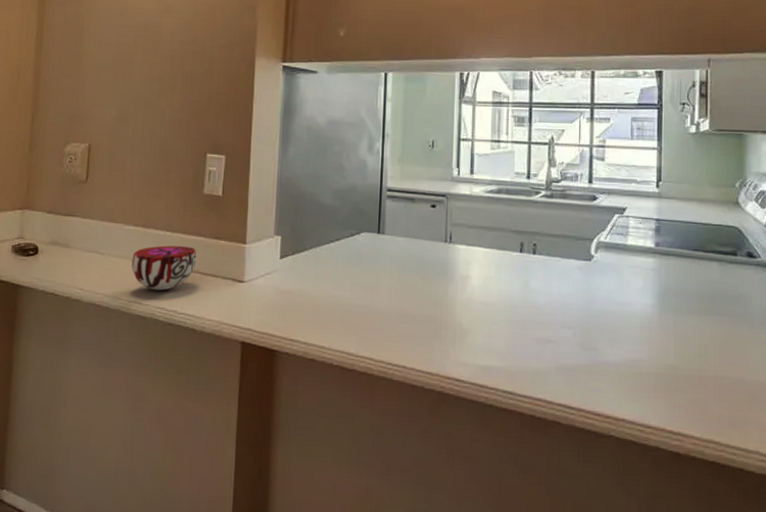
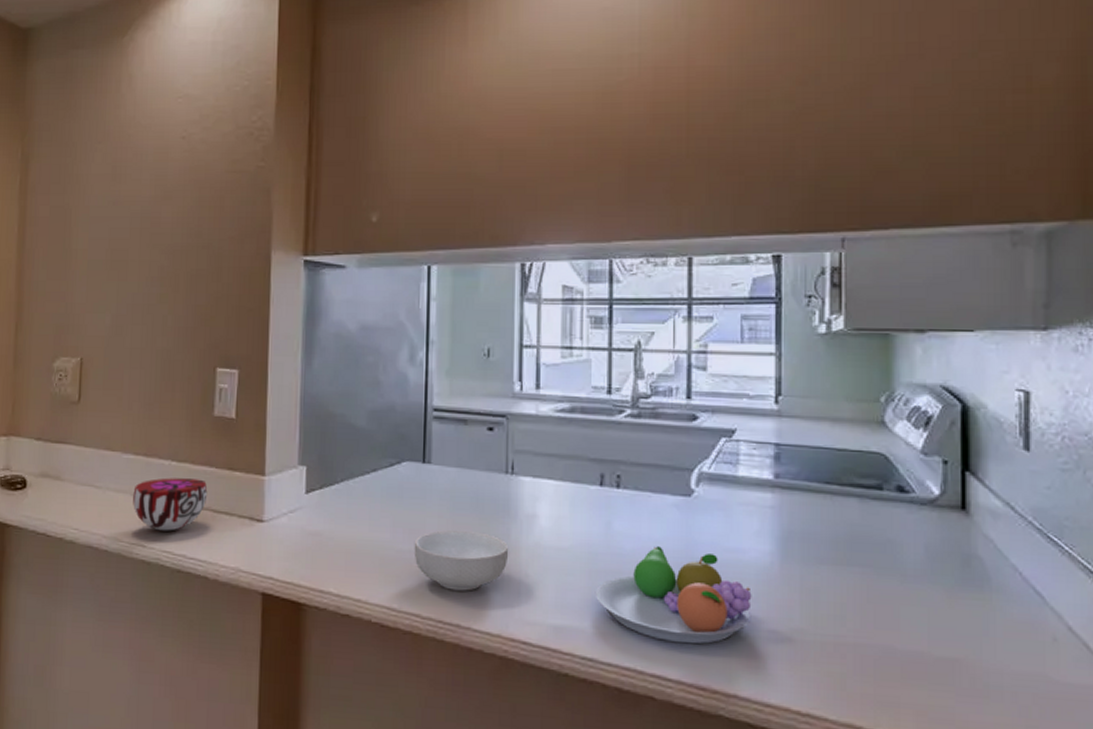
cereal bowl: none [369,289,447,339] -> present [414,530,509,591]
fruit bowl: none [515,301,637,379] -> present [596,546,752,645]

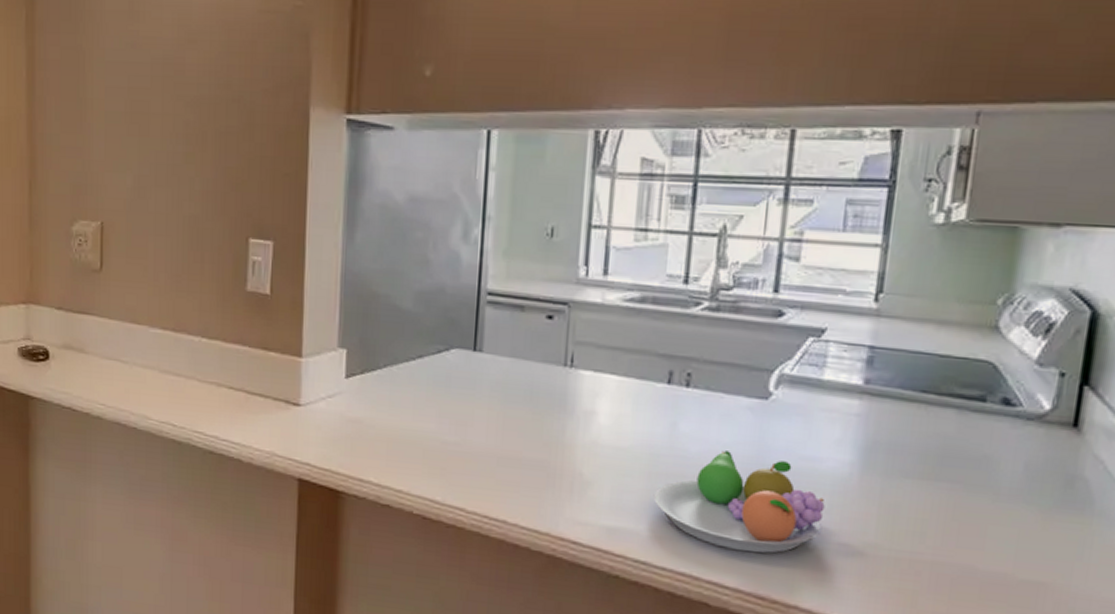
decorative bowl: present [133,478,208,531] -> none [161,355,241,411]
cereal bowl: present [414,530,509,591] -> none [460,423,563,487]

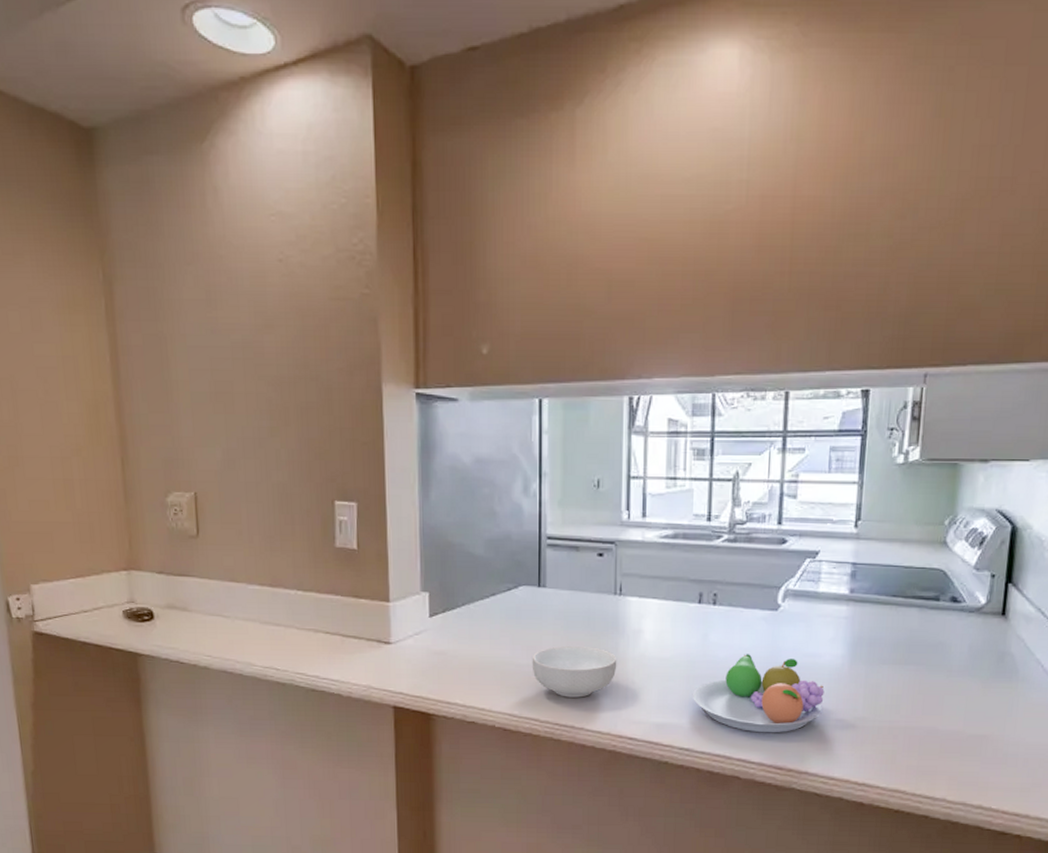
cereal bowl: none [460,423,563,487] -> present [532,646,617,698]

